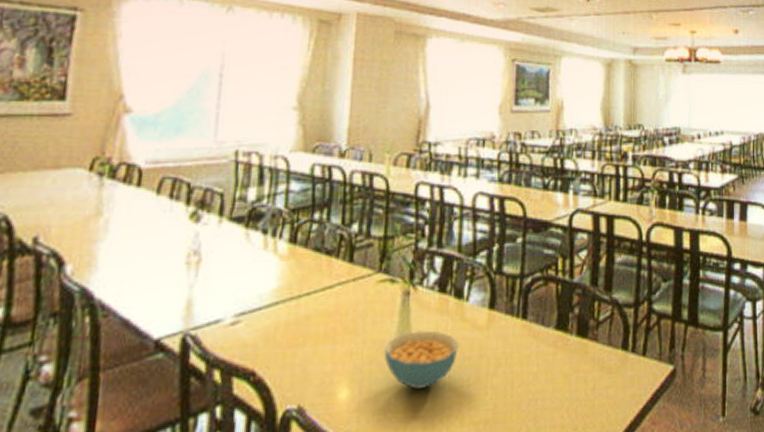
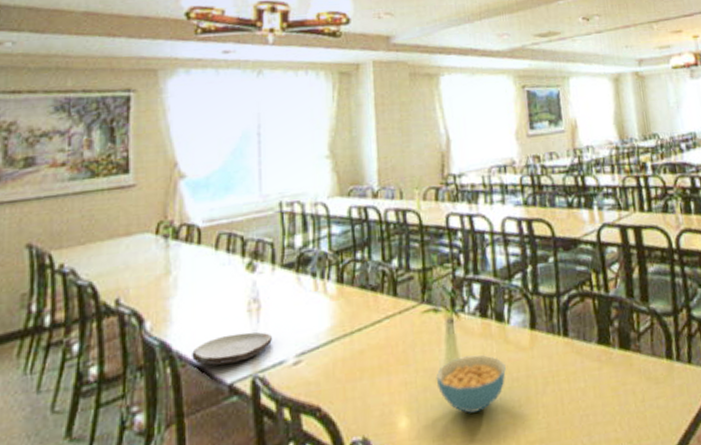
plate: none [116,286,210,318] -> present [192,332,272,365]

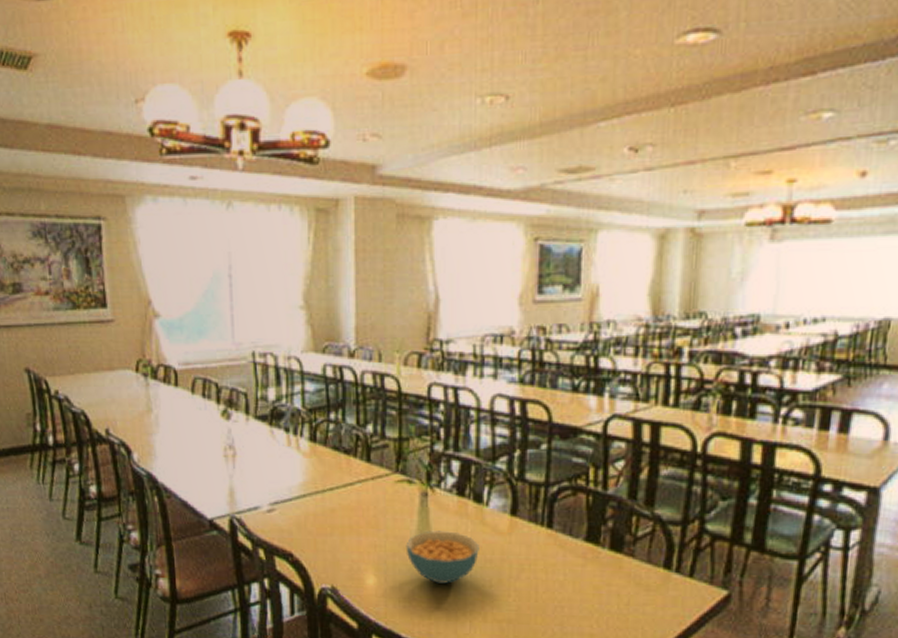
plate: present [192,332,272,365] -> none [175,475,247,501]

